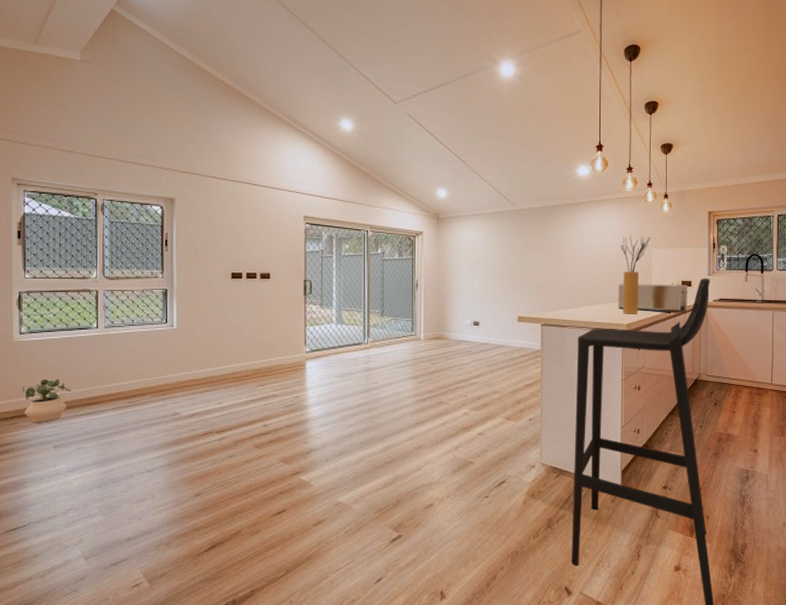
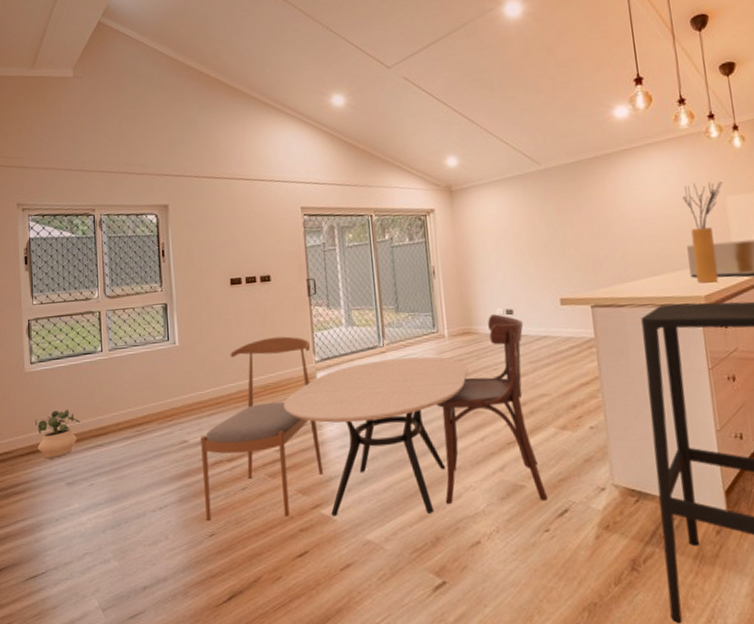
dining chair: none [192,328,304,482] -> present [200,336,323,520]
dining table: none [273,355,438,482] -> present [283,356,469,517]
dining chair: none [407,324,490,474] -> present [436,314,548,504]

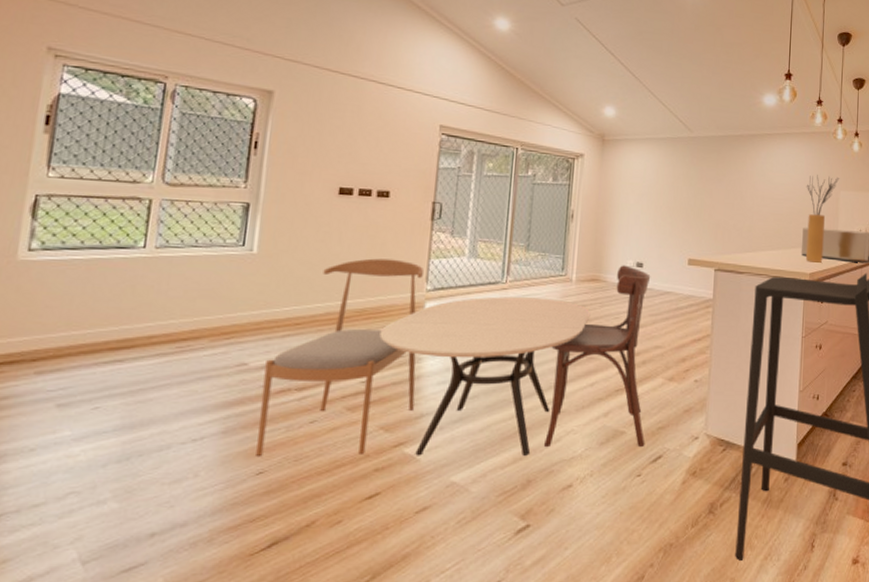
potted plant: present [34,409,81,458] -> none [18,312,95,371]

